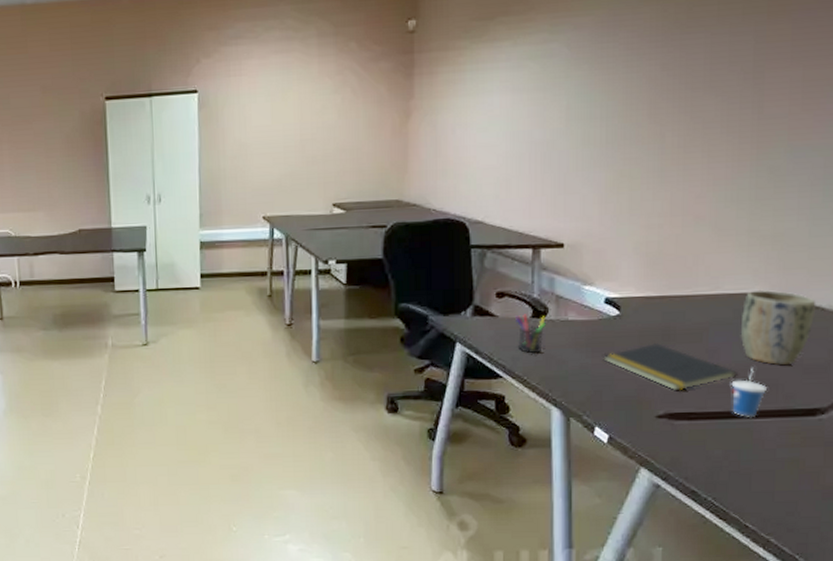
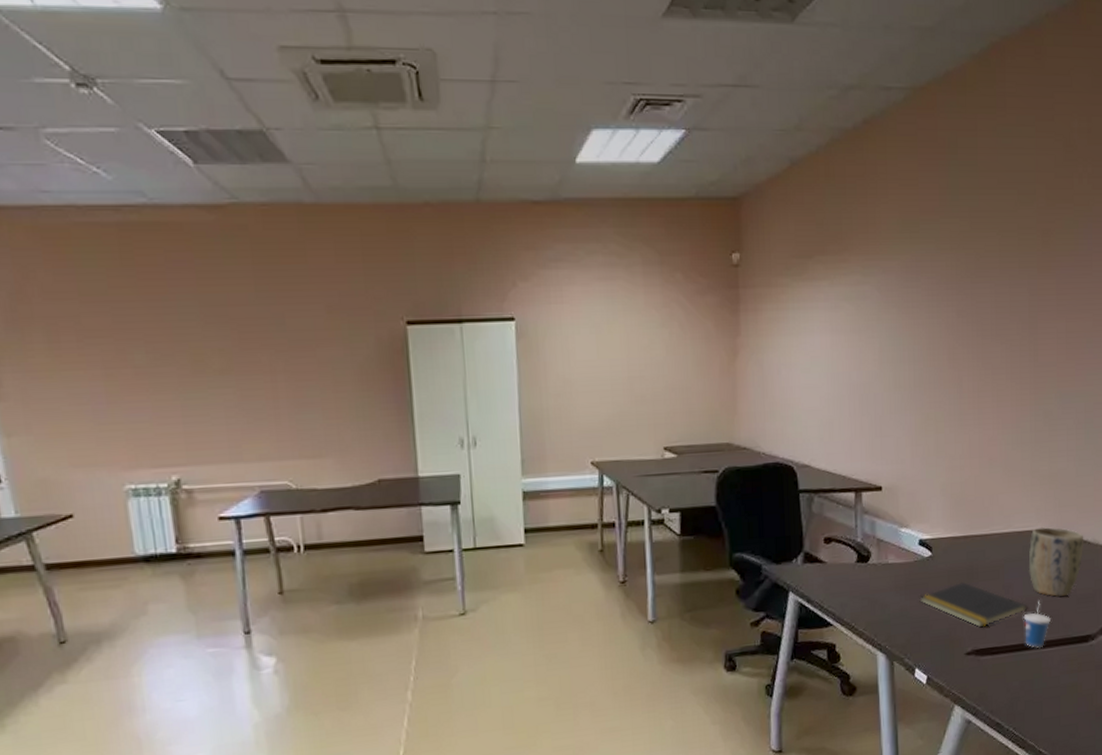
pen holder: present [516,314,546,353] -> none [842,559,869,599]

